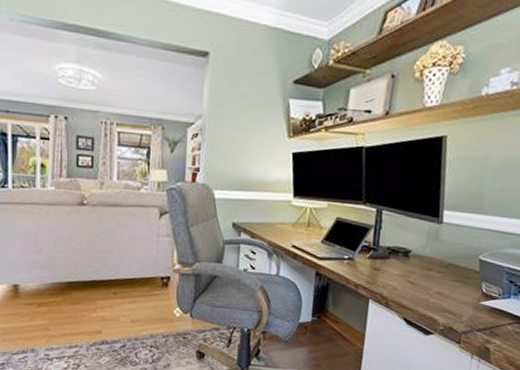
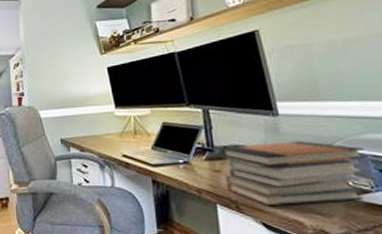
book stack: none [381,247,504,305] -> present [221,141,366,207]

